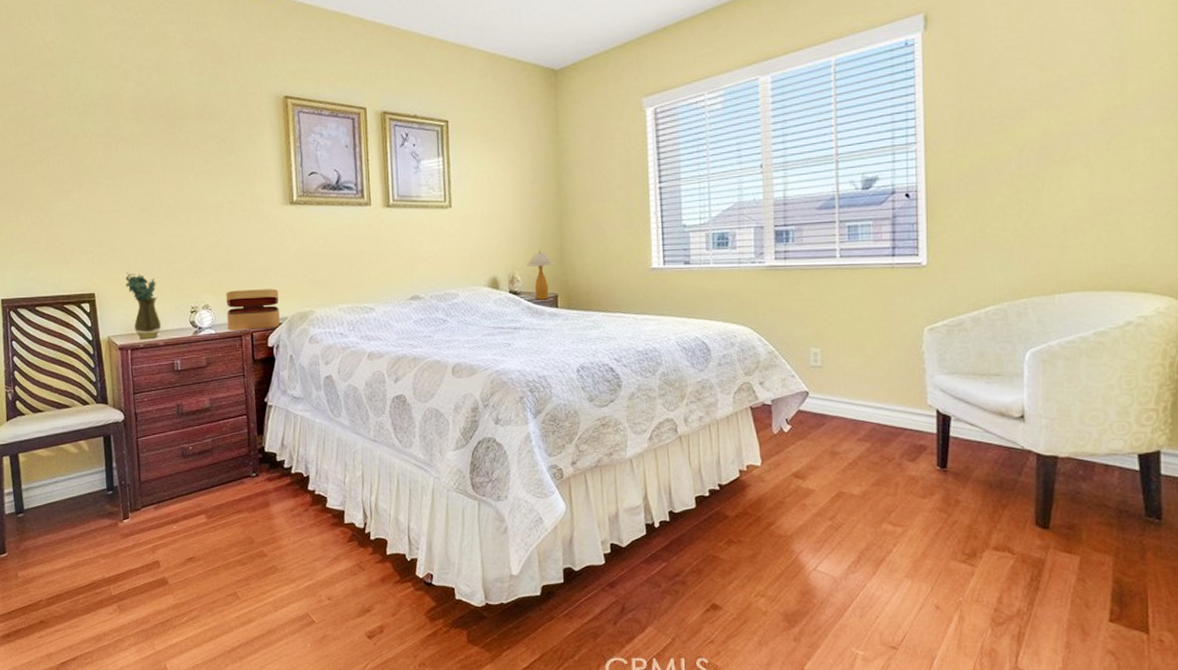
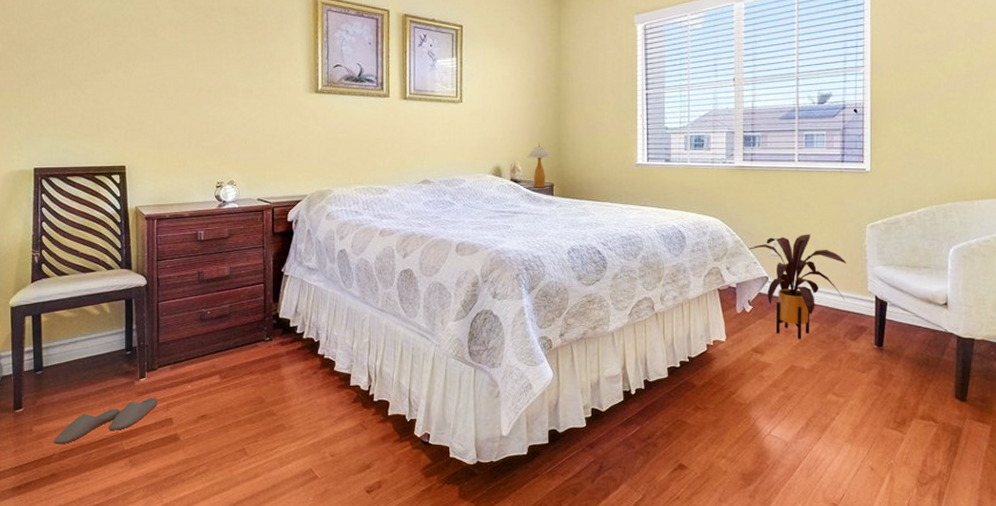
slippers: none [39,539,143,590] -> present [53,397,157,445]
vase: present [125,272,162,340] -> none [156,147,188,211]
jewelry box: present [226,289,280,331] -> none [250,168,300,205]
house plant: none [783,340,901,462] -> present [747,234,846,339]

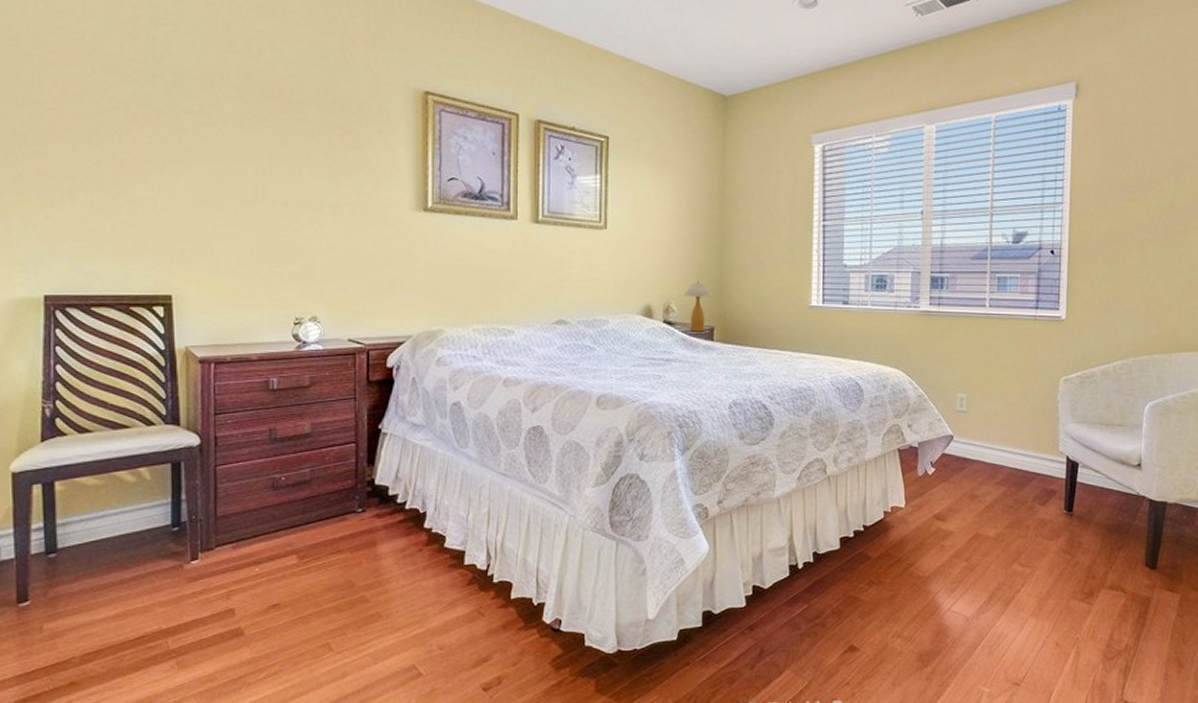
slippers: present [53,397,157,445] -> none [72,583,215,645]
house plant: present [747,234,846,339] -> none [931,388,1037,504]

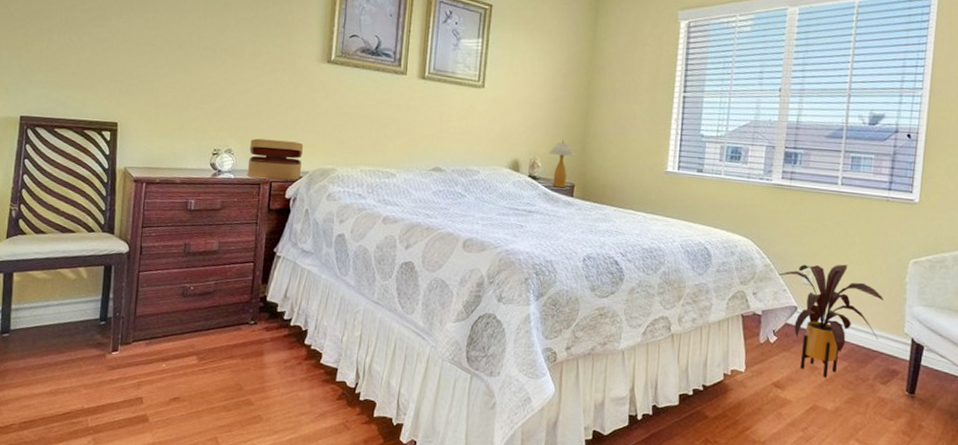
jewelry box: none [338,302,404,347] -> present [247,138,304,181]
house plant: none [931,388,1037,504] -> present [777,264,883,378]

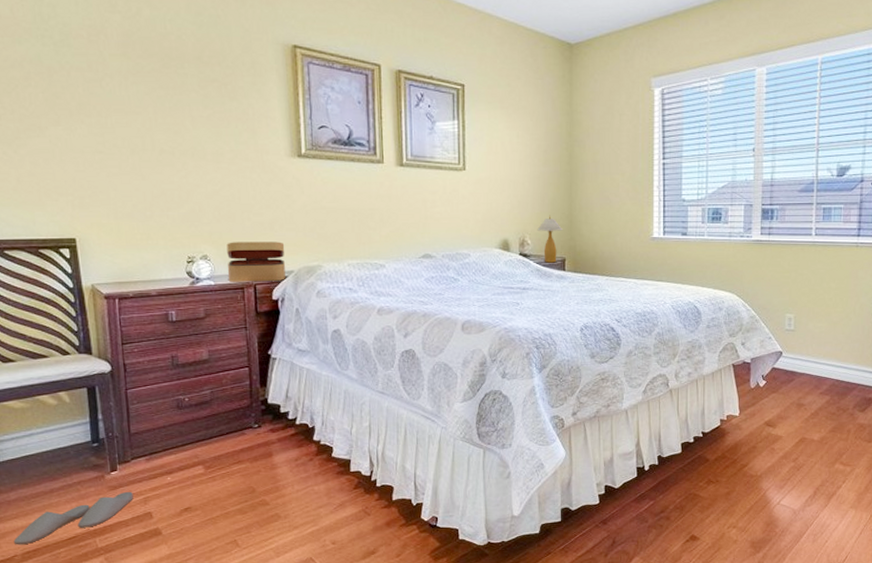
slippers: none [14,373,129,414] -> present [13,491,133,545]
house plant: present [777,264,883,378] -> none [763,308,858,412]

